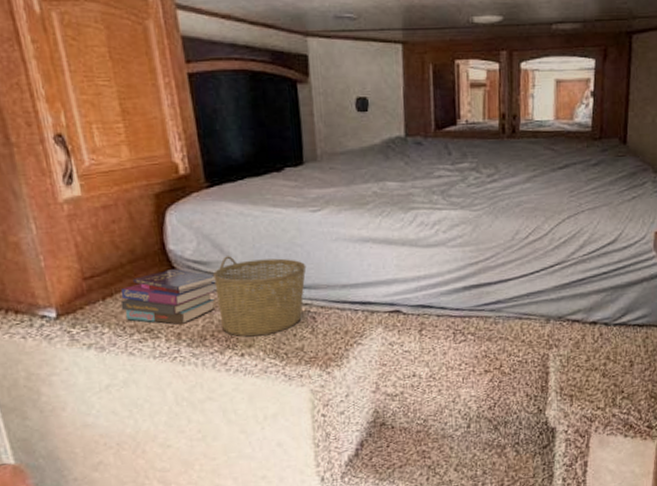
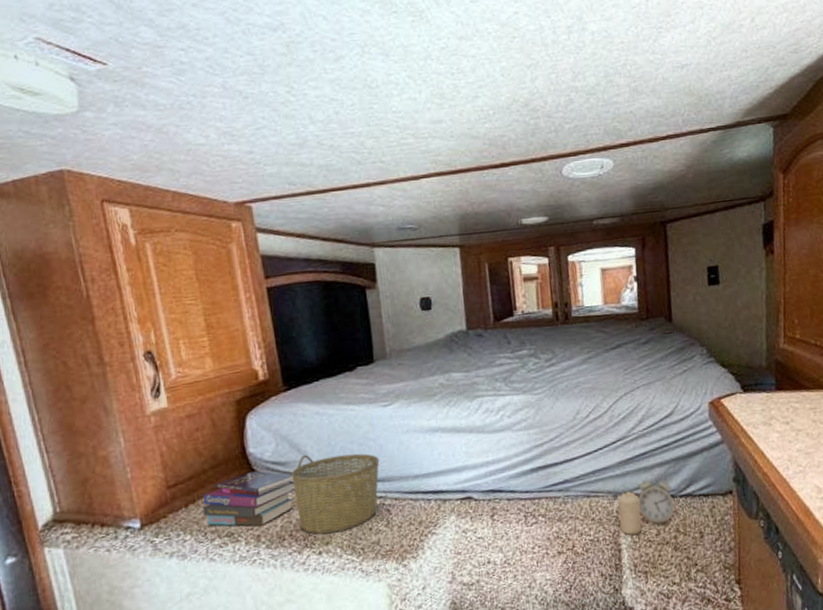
candle: none [549,316,573,360] -> present [618,491,642,536]
alarm clock: none [571,300,607,350] -> present [638,473,675,524]

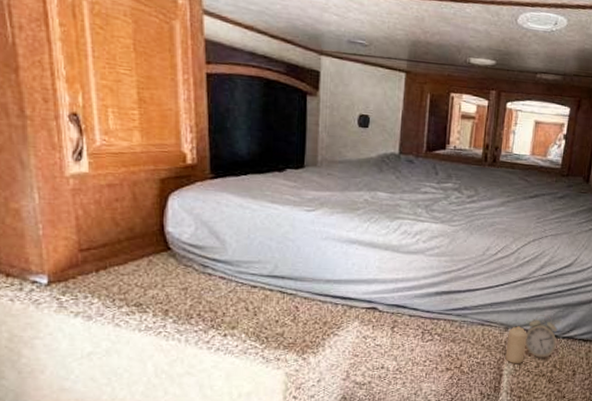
books: present [202,471,293,527] -> none [113,250,209,301]
basket: present [290,453,380,535] -> none [206,243,296,319]

